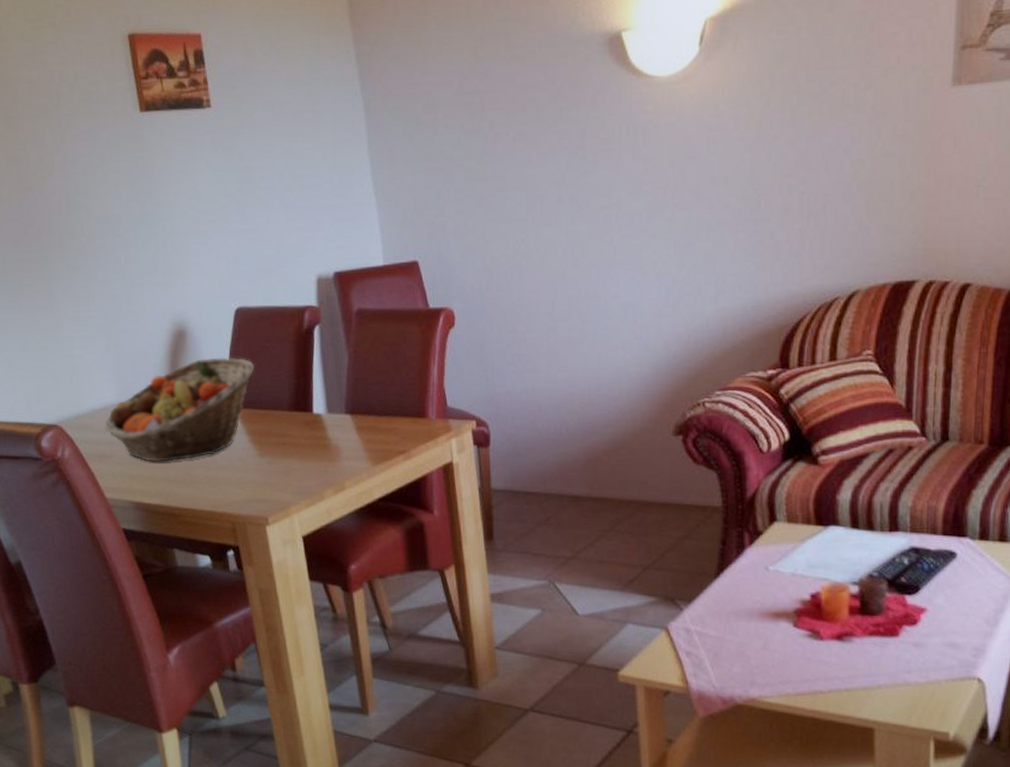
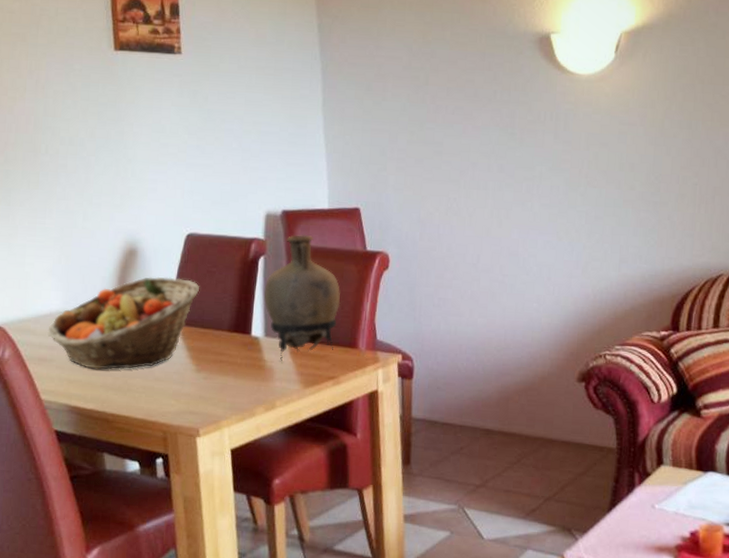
vase: none [322,296,405,439] -> present [264,234,341,362]

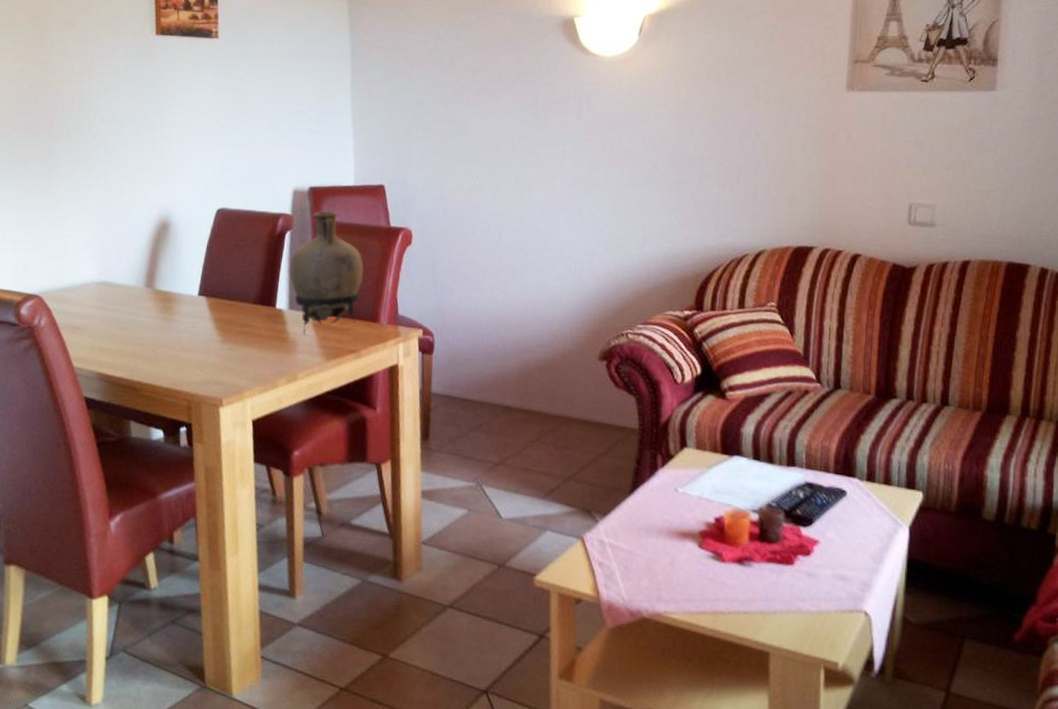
fruit basket: present [47,276,199,370] -> none [82,249,227,339]

